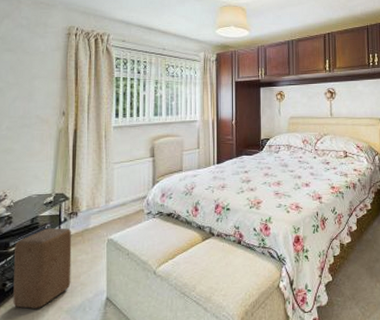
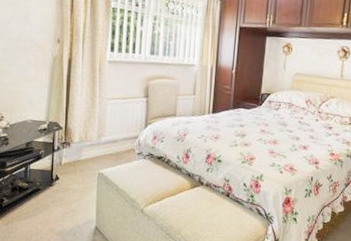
stool: present [13,228,72,309] -> none [10,154,65,227]

